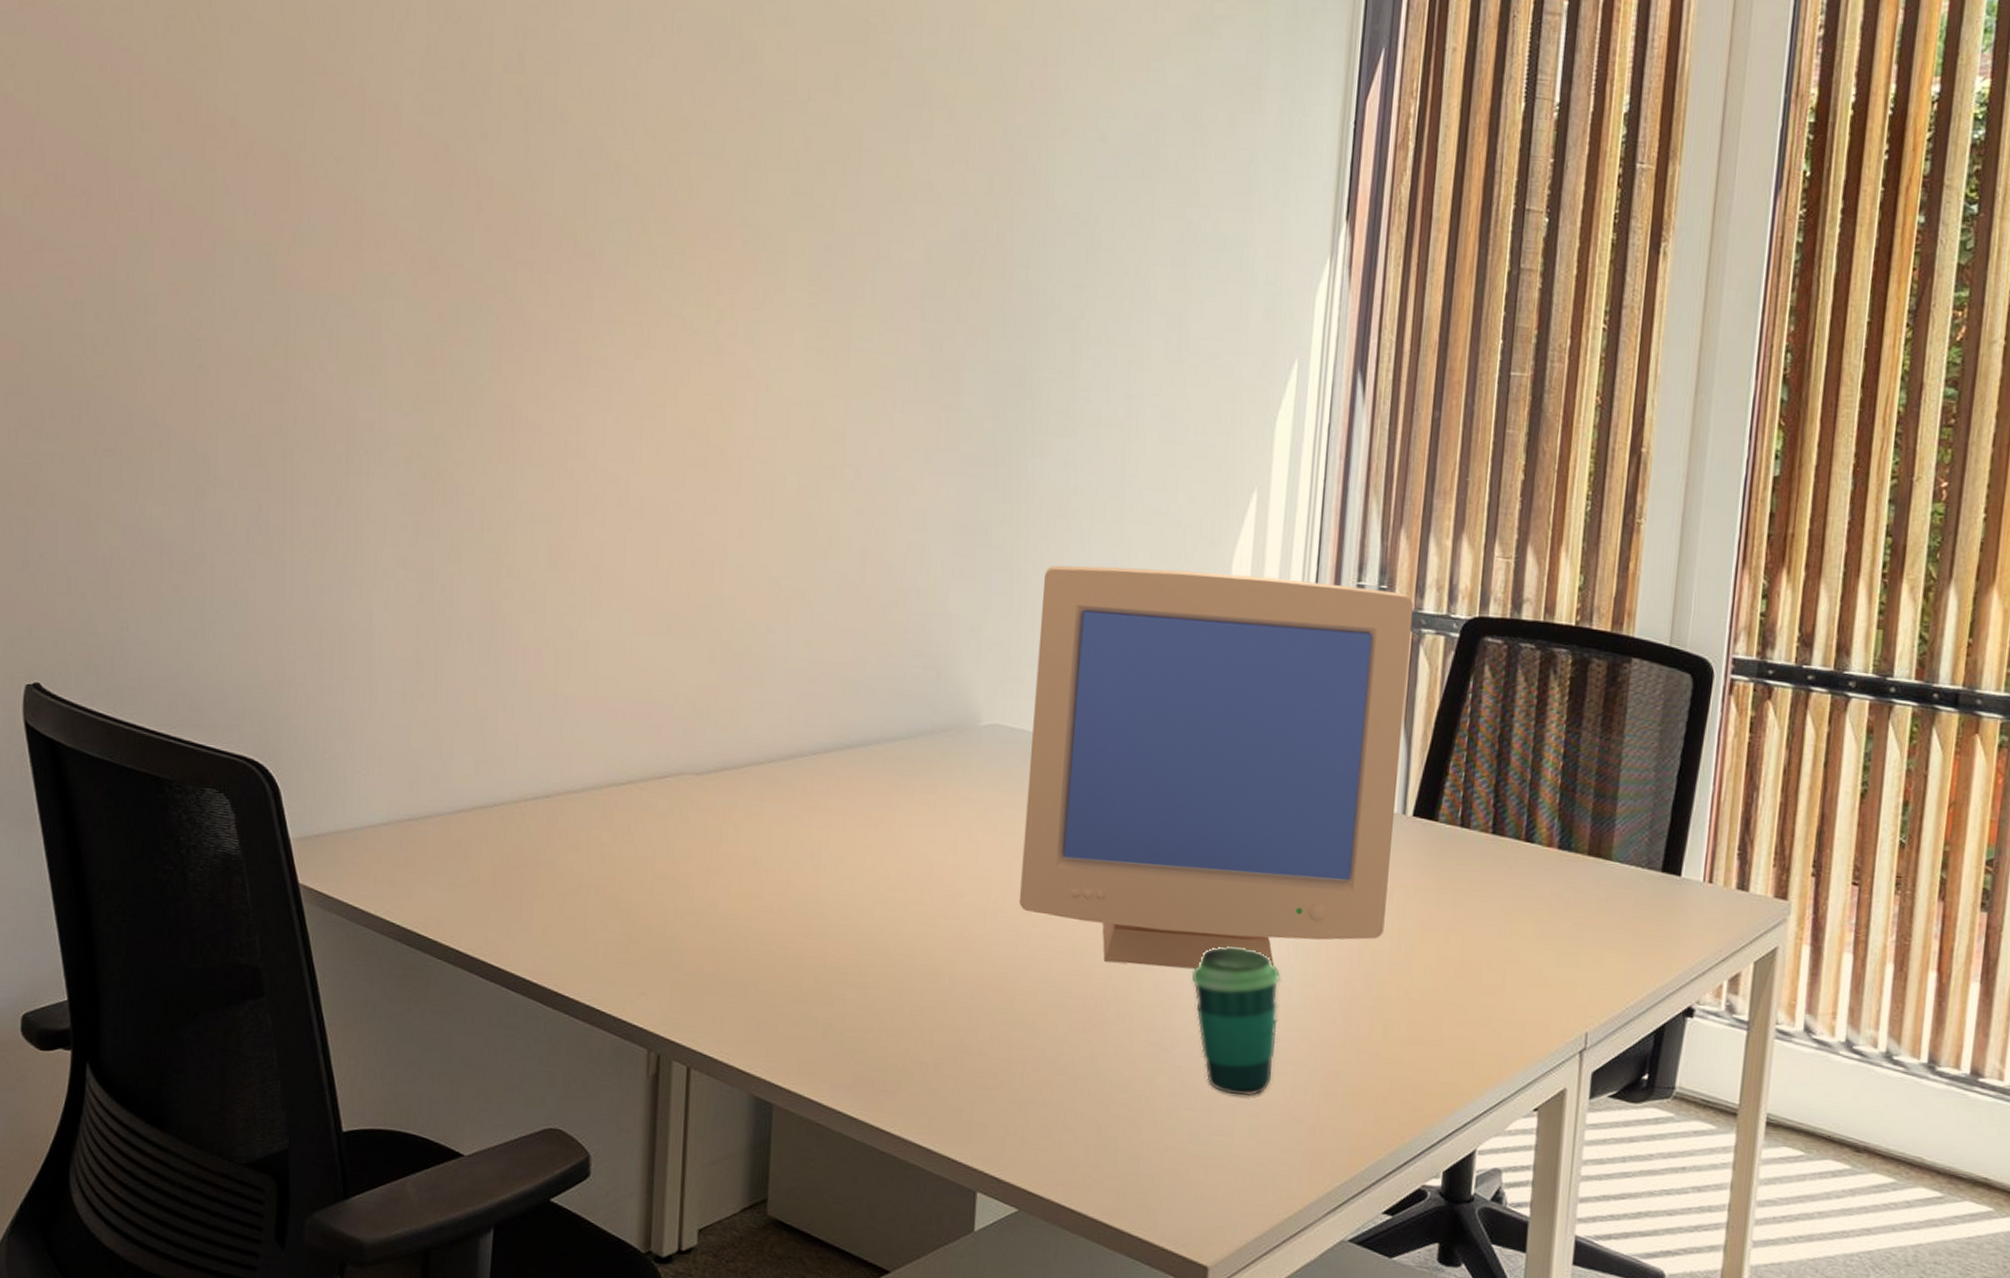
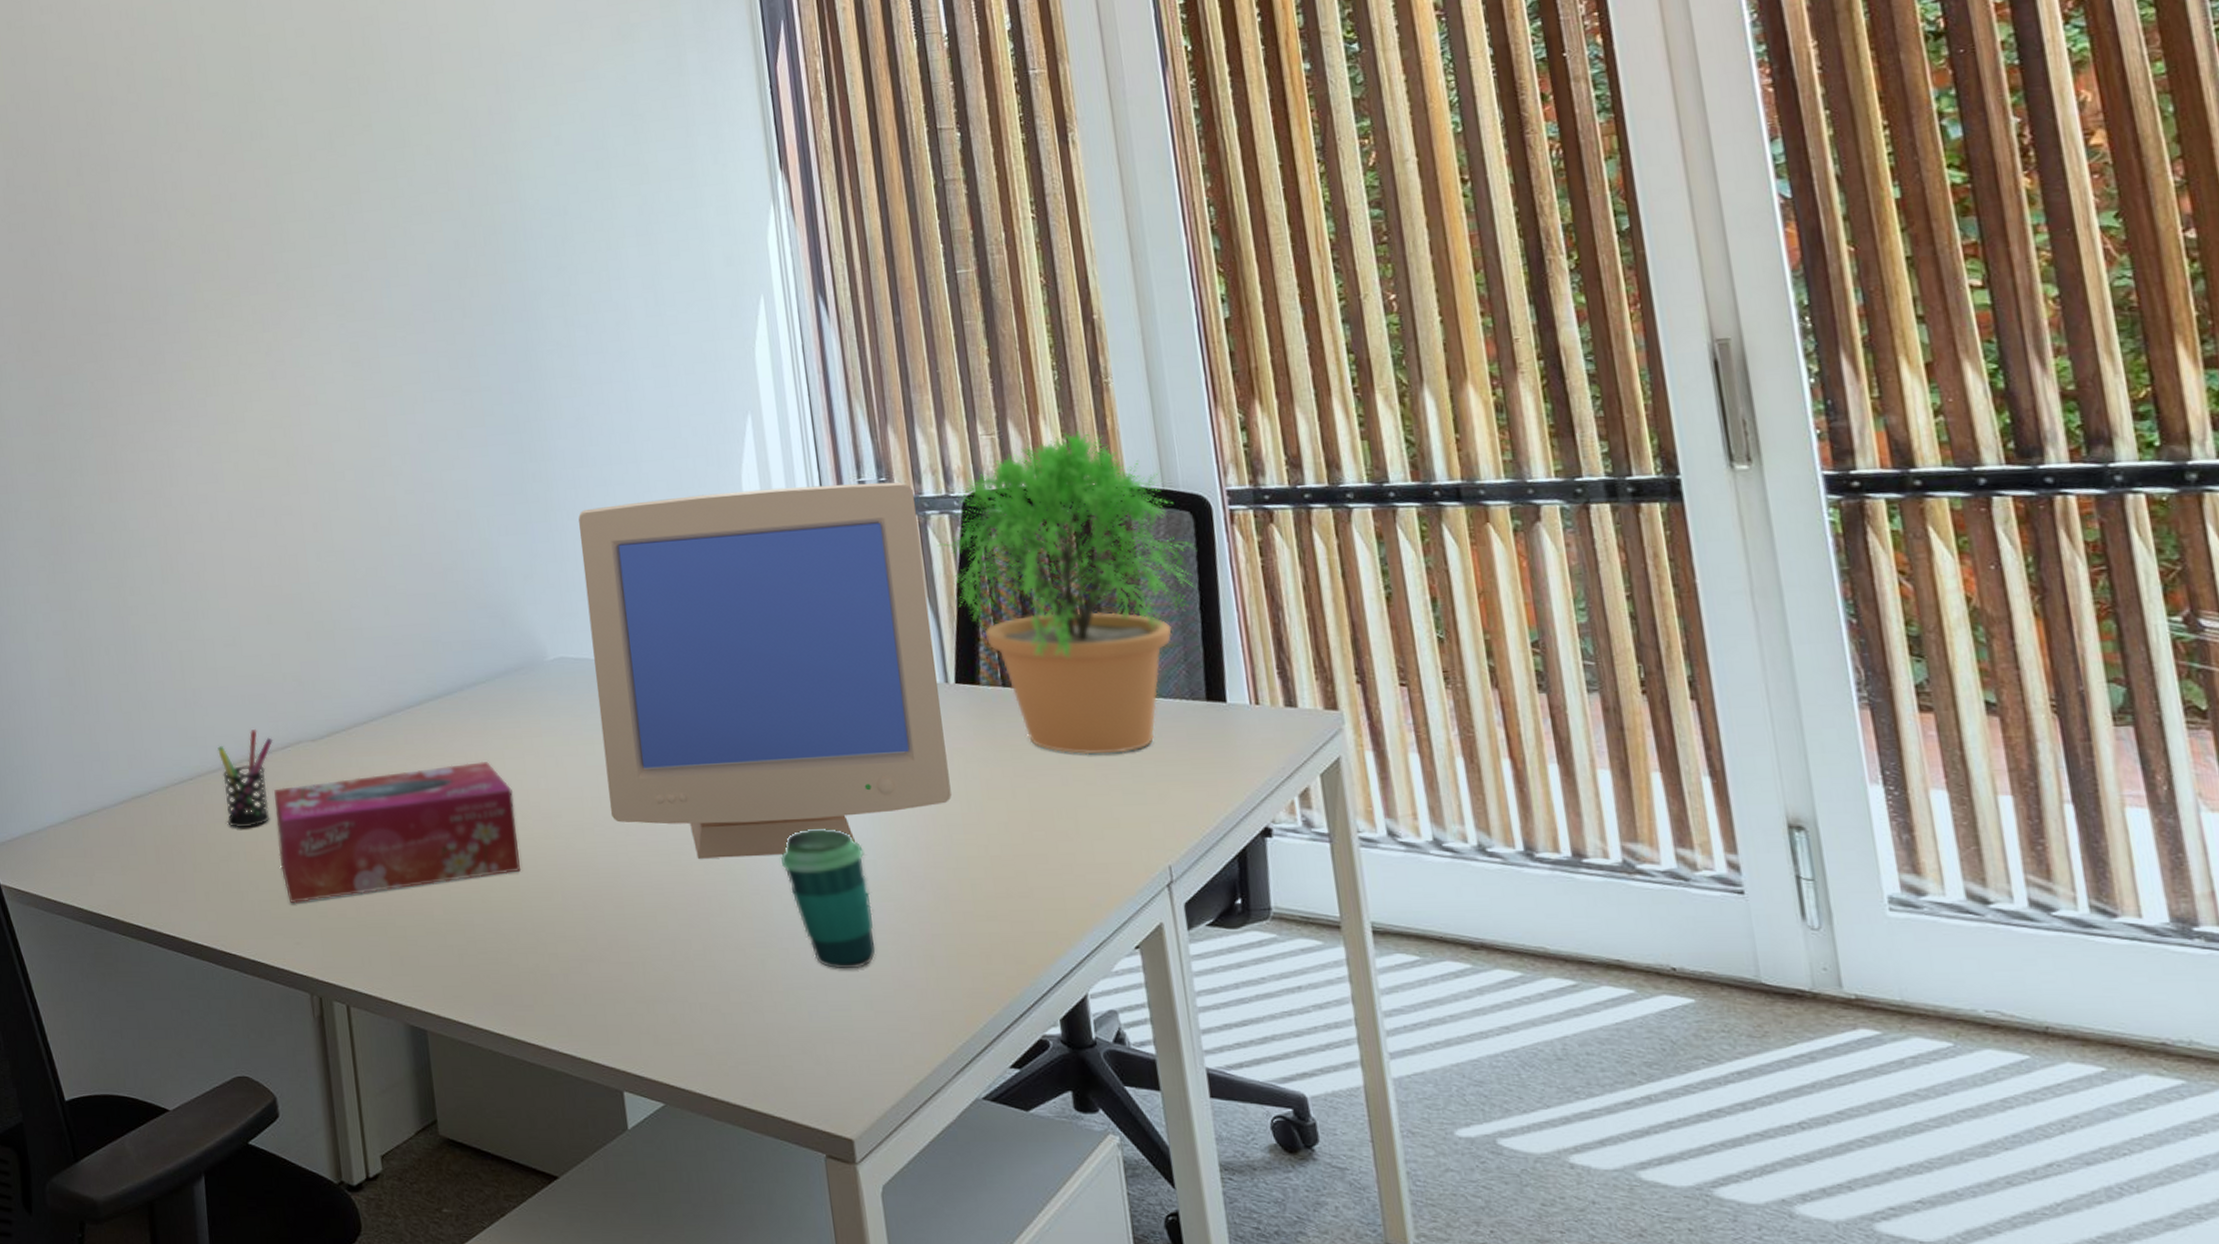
pen holder: none [583,751,651,861] -> present [217,729,274,828]
tissue box: none [636,821,915,951] -> present [274,761,520,904]
potted plant: none [1425,567,1688,913] -> present [937,428,1195,755]

